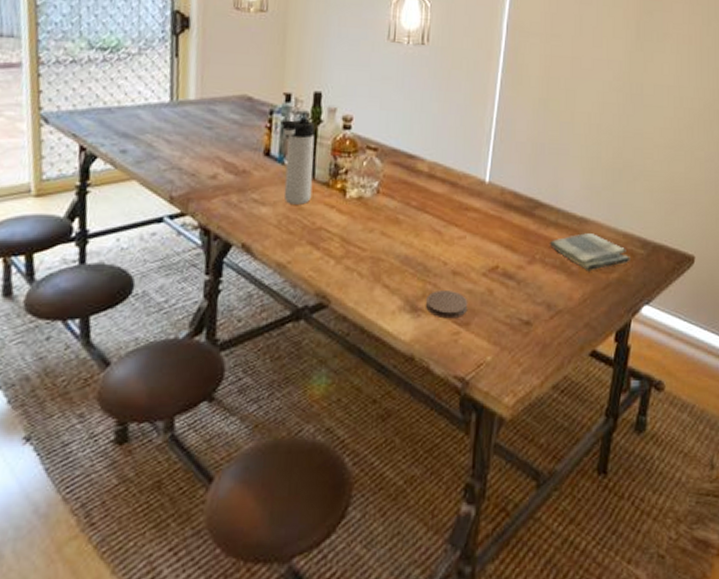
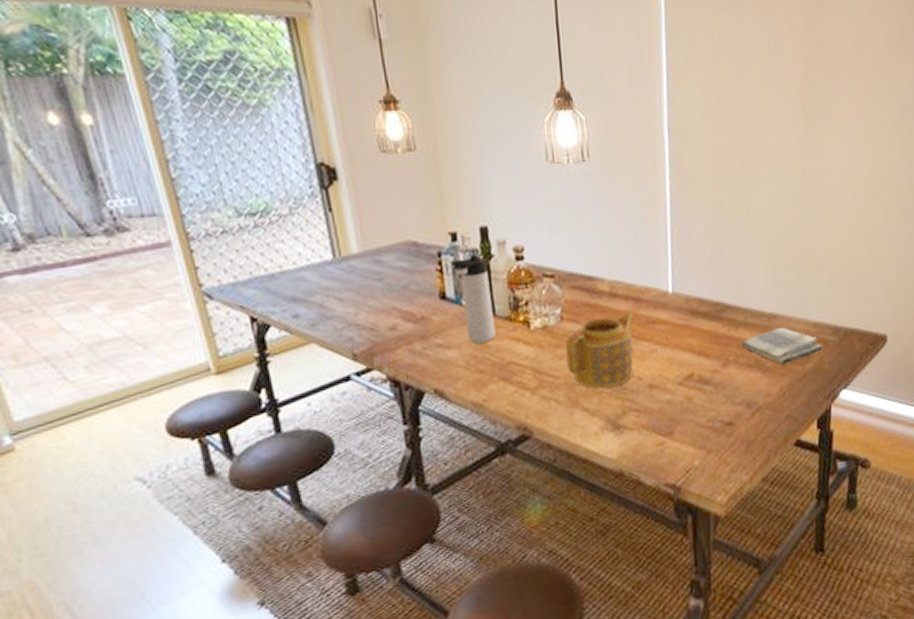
teapot: none [375,196,449,268] -> present [565,313,635,389]
coaster: present [426,291,468,319] -> none [627,404,669,432]

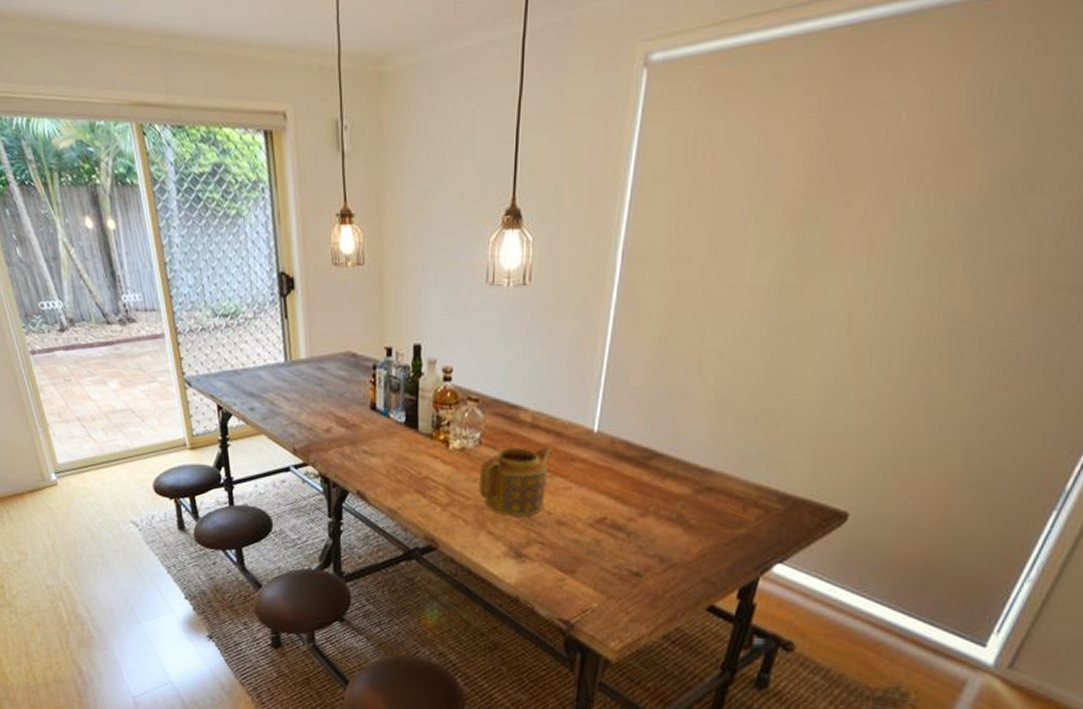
thermos bottle: present [450,255,496,344] -> none [383,371,417,456]
dish towel: present [740,328,824,366] -> none [664,485,763,526]

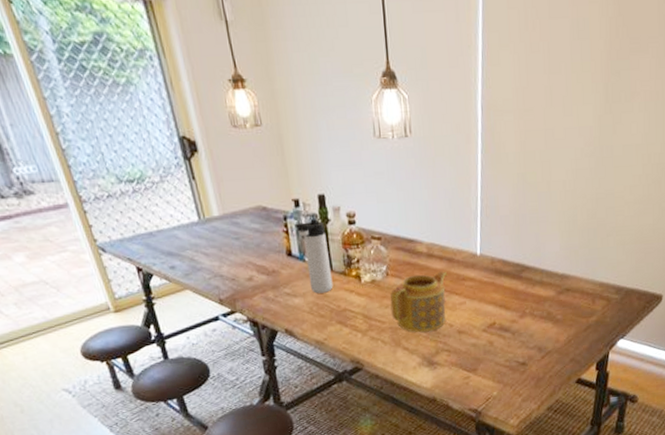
thermos bottle: none [383,371,417,456] -> present [295,219,333,294]

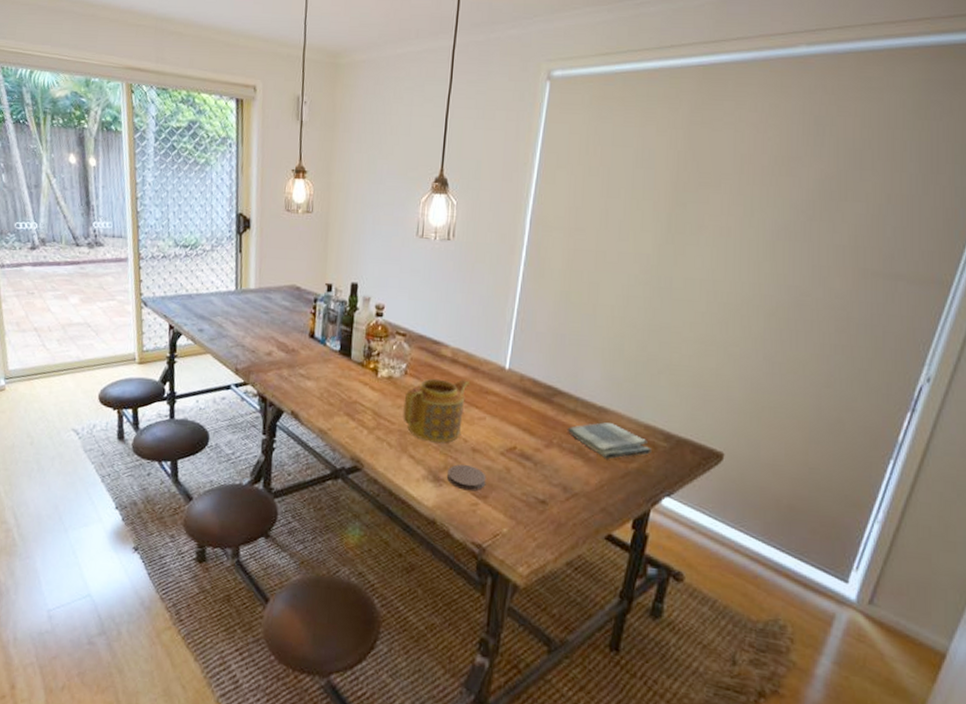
thermos bottle: present [295,219,333,294] -> none [323,305,352,381]
coaster: none [439,346,474,368] -> present [447,464,487,491]
dish towel: none [536,286,607,318] -> present [567,422,652,459]

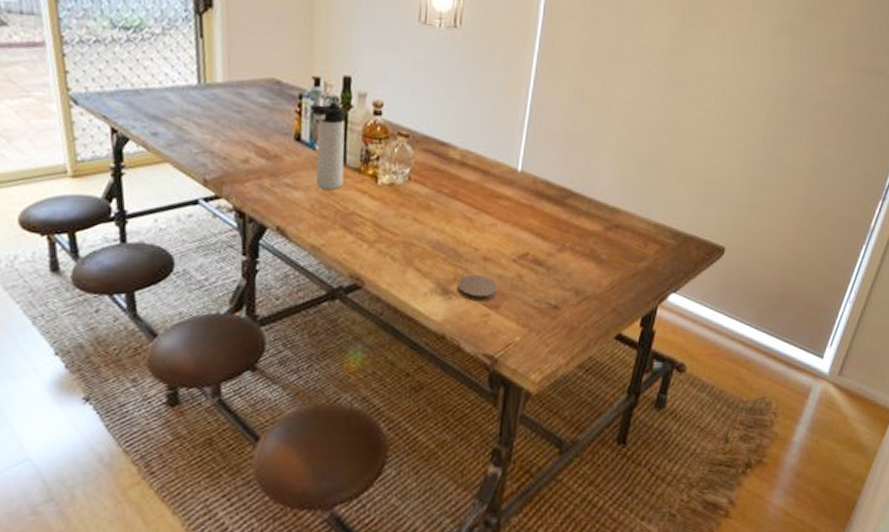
thermos bottle: none [323,305,352,381] -> present [310,102,346,190]
teapot: present [403,378,471,443] -> none [407,183,481,254]
dish towel: present [567,422,652,459] -> none [579,223,660,260]

